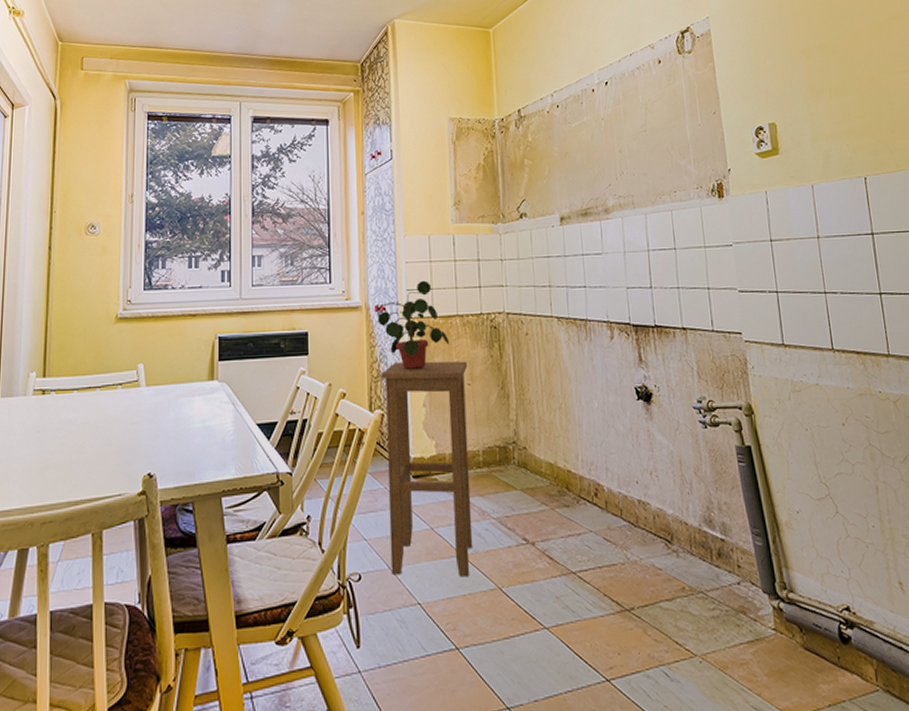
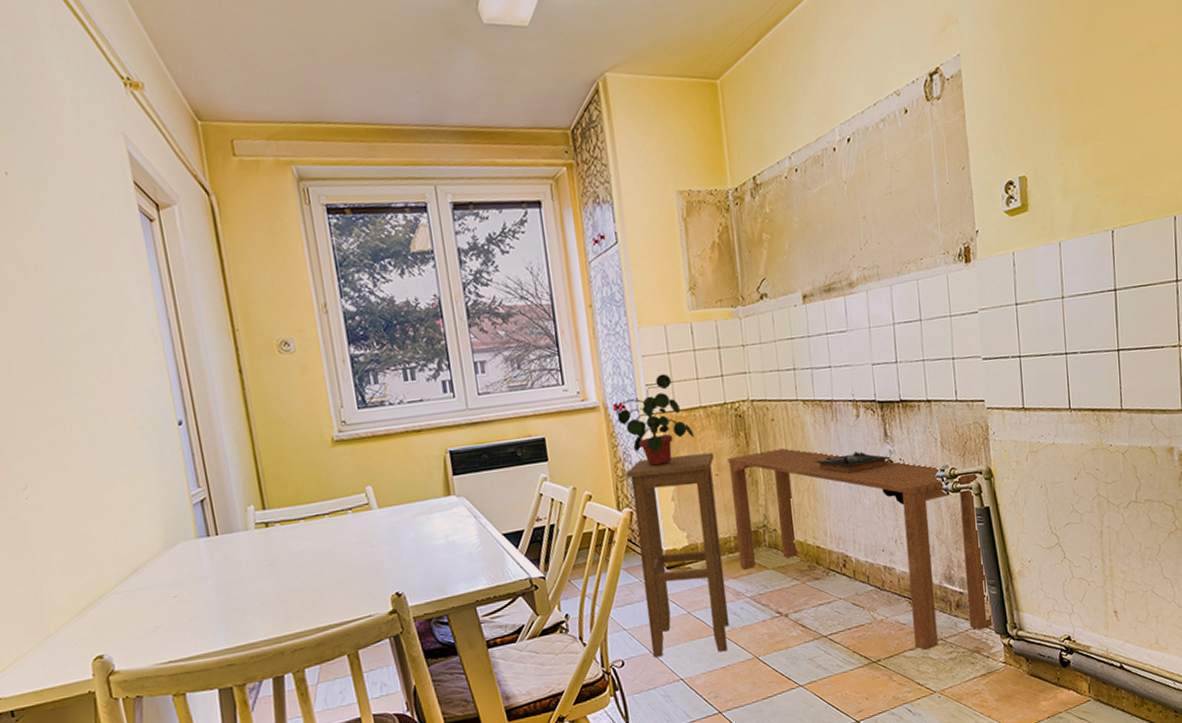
console table: none [481,364,760,604] -> present [728,448,993,651]

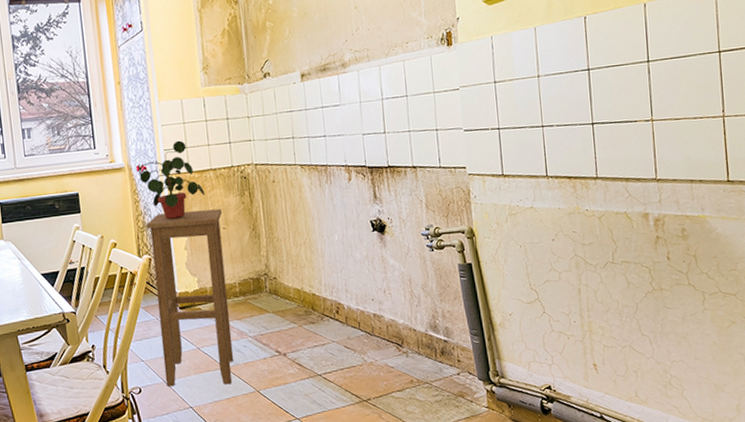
console table: present [728,448,993,651] -> none [234,206,476,393]

